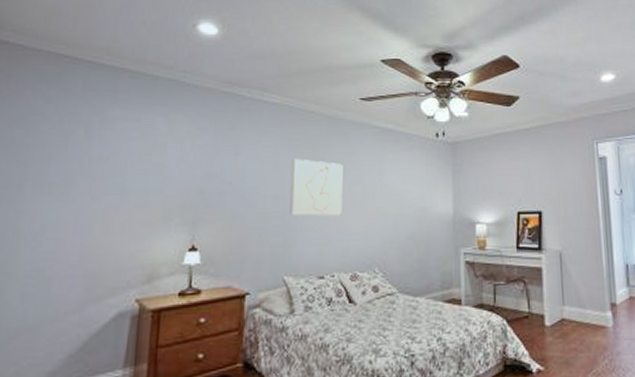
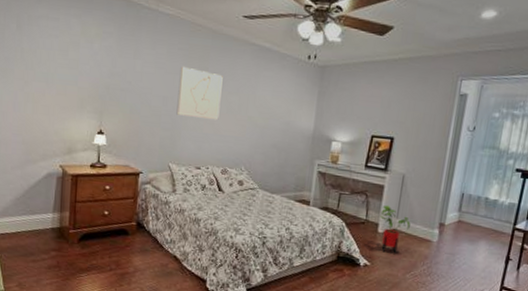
house plant: none [543,290,580,352] -> present [379,205,411,255]

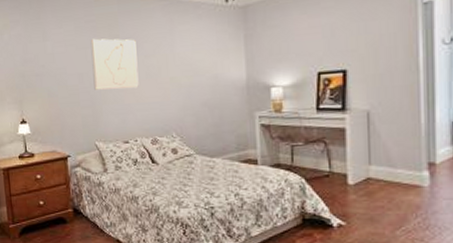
house plant: present [379,205,411,255] -> none [346,150,389,209]

